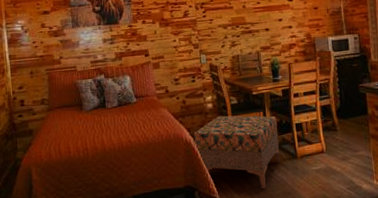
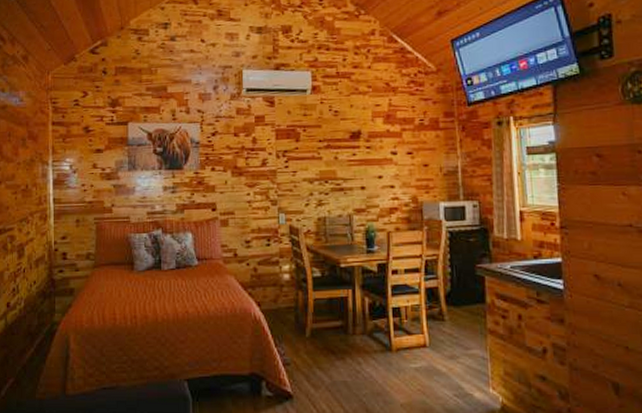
ottoman: present [193,115,280,188] -> none [264,290,370,385]

